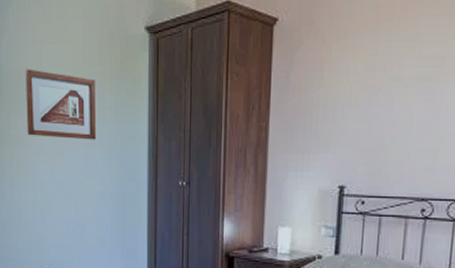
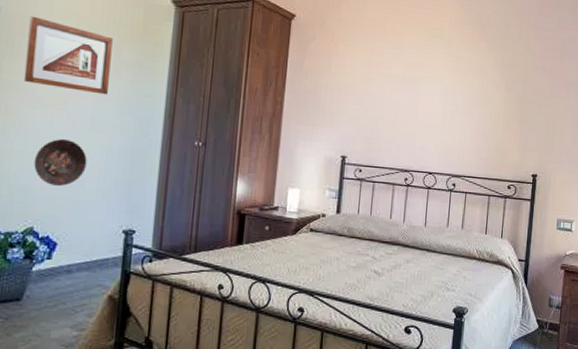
decorative plate: none [43,188,85,233] -> present [33,139,87,186]

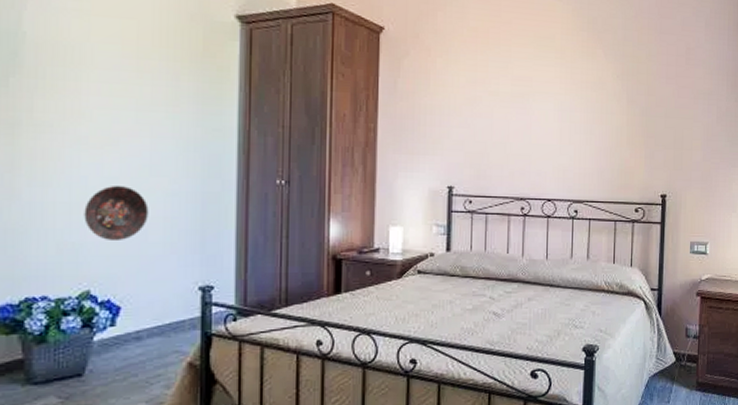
picture frame: present [23,16,113,95] -> none [62,41,168,131]

